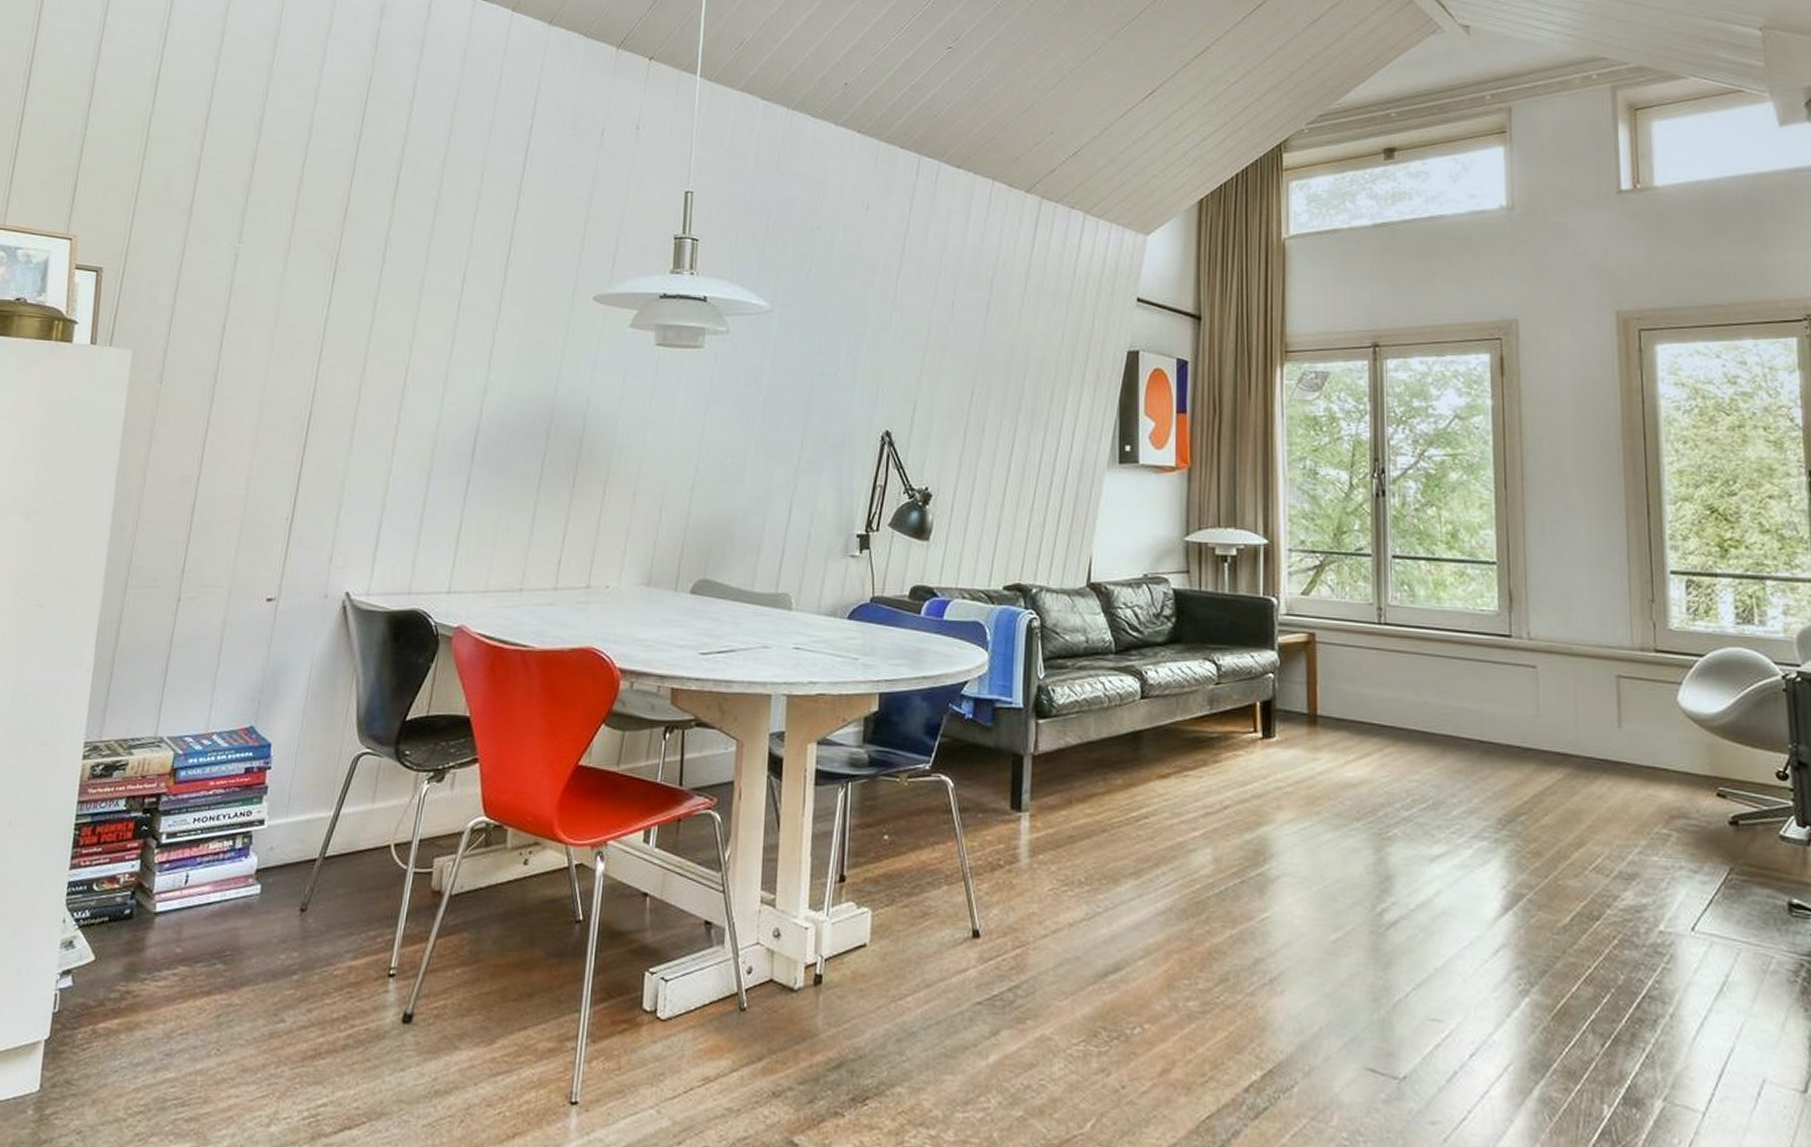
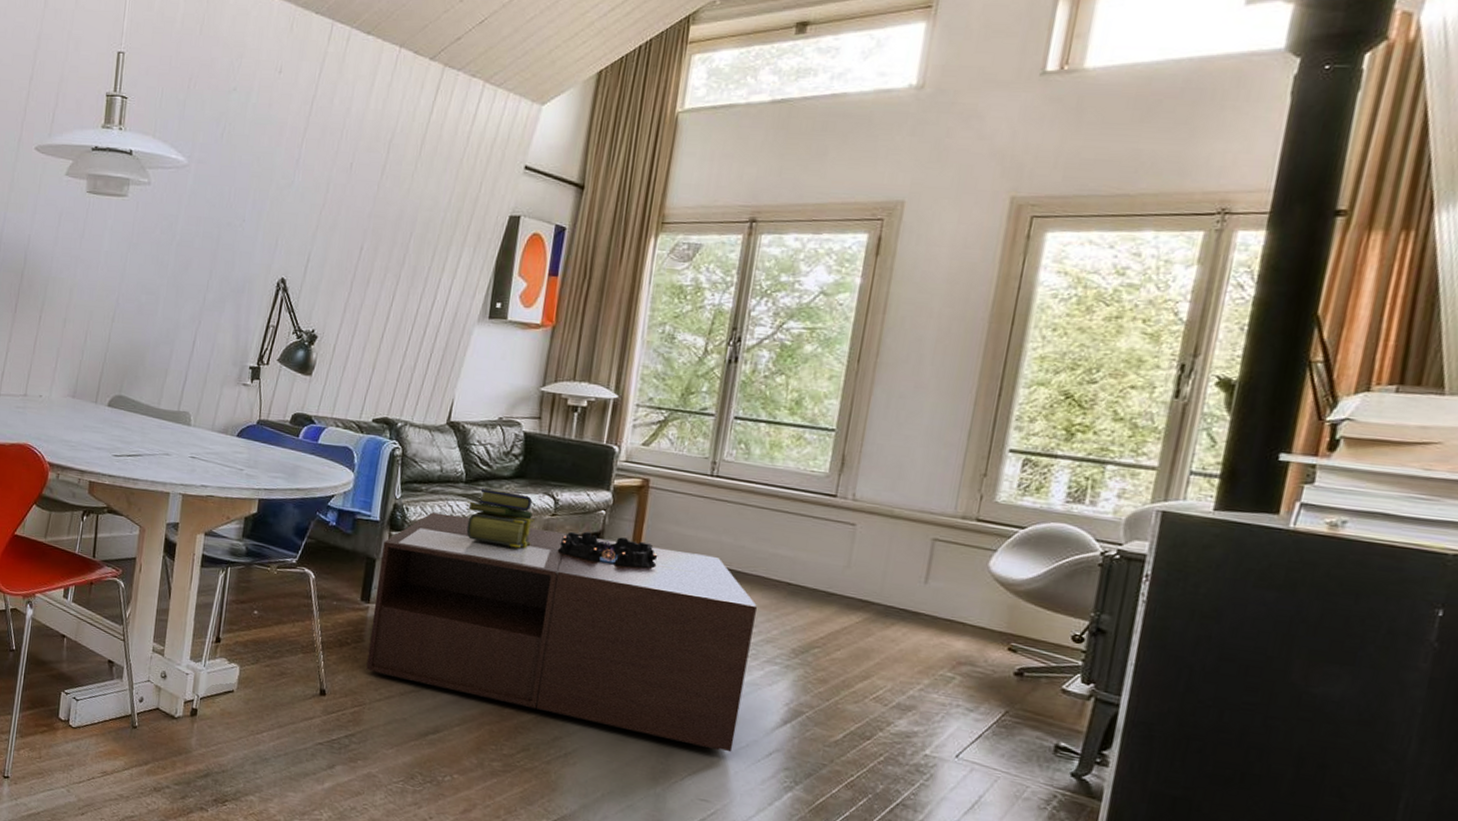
coffee table: none [1025,692,1456,955] -> present [366,512,757,753]
stack of books: none [1119,658,1197,727] -> present [465,488,534,548]
decorative bowl: none [1227,700,1338,739] -> present [557,531,658,569]

